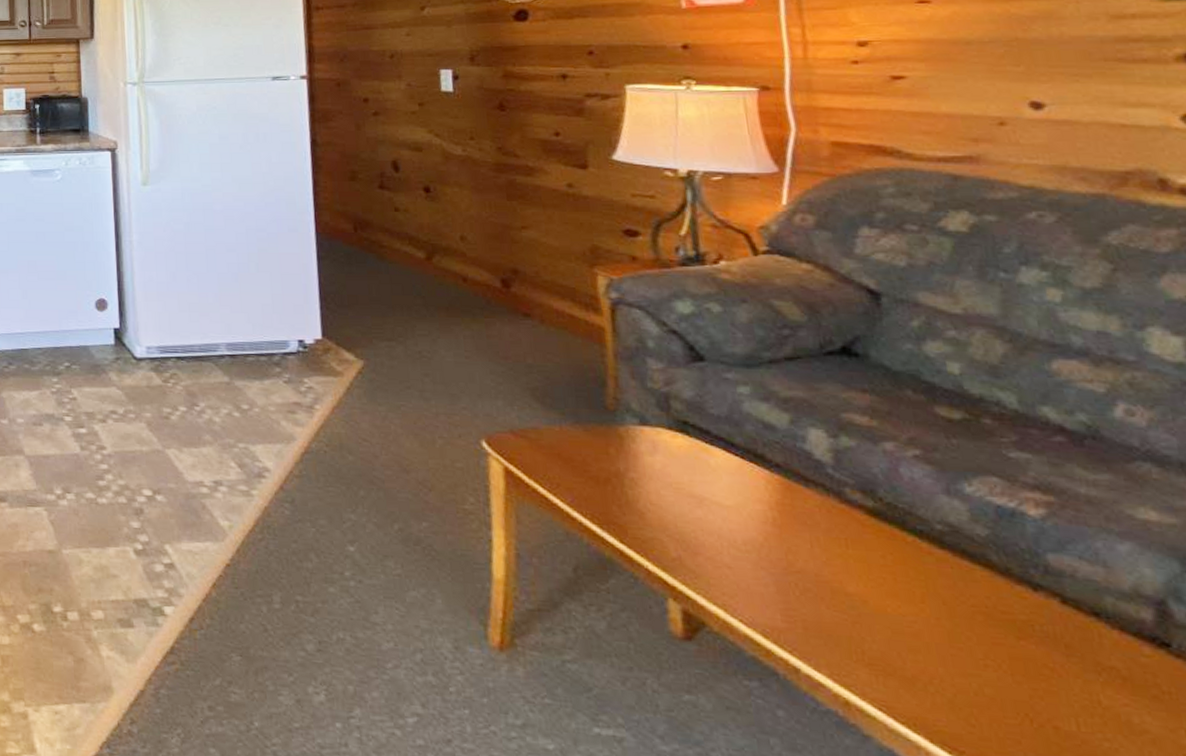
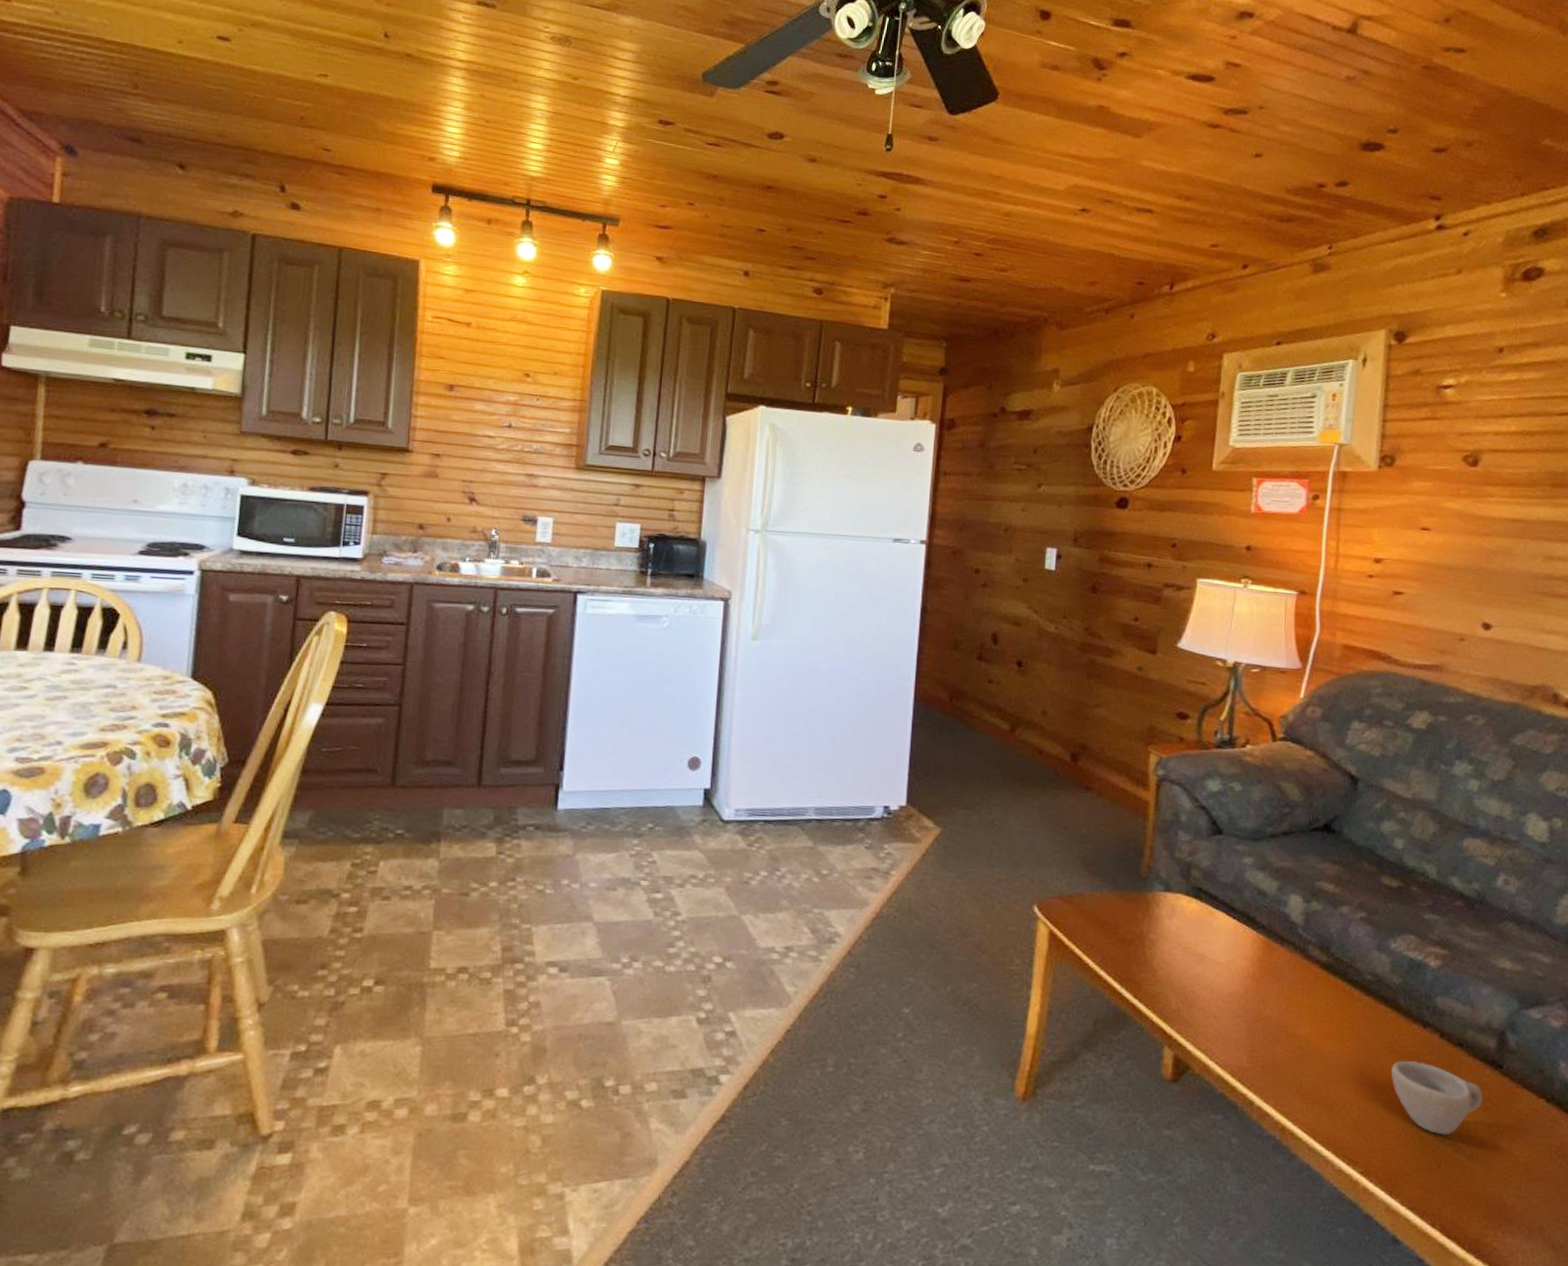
cup: none [993,630,1147,728] -> present [1390,1060,1483,1135]

